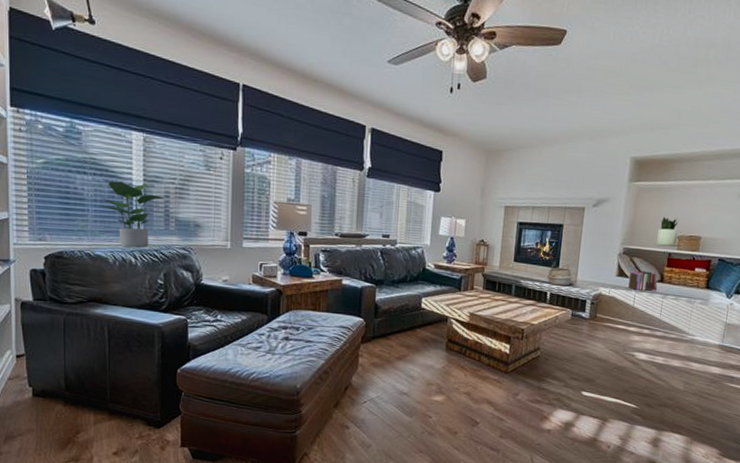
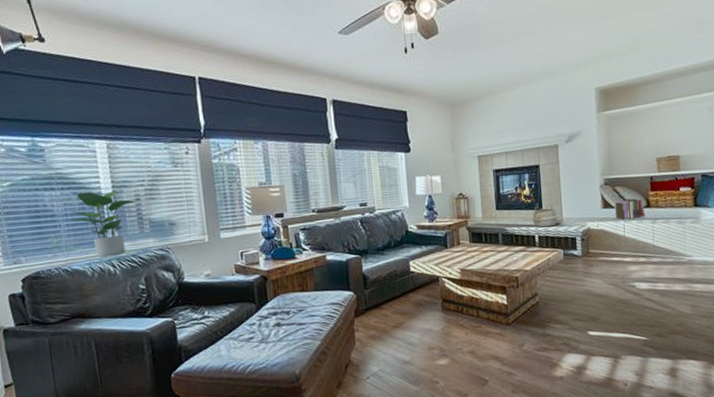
planter: present [654,217,679,248] -> none [634,141,658,172]

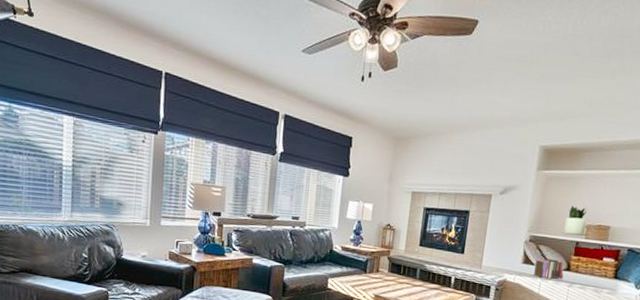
potted plant: present [69,190,136,258] -> none [31,161,91,224]
woven basket: present [532,204,558,228] -> none [452,250,477,272]
planter: none [634,141,658,172] -> present [561,206,588,237]

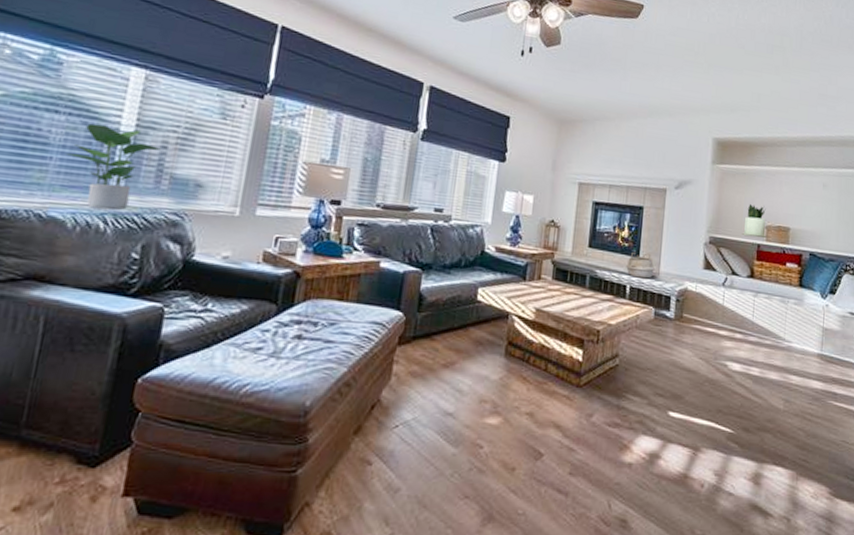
potted plant: none [31,161,91,224] -> present [65,123,161,211]
woven basket: none [452,250,477,272] -> present [626,253,655,279]
books: present [534,258,564,279] -> none [716,263,748,288]

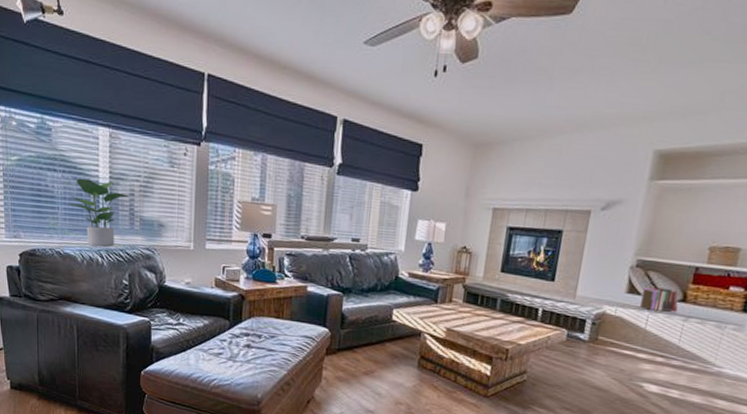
woven basket: present [626,253,655,279] -> none [539,277,571,303]
books: none [716,263,748,288] -> present [640,287,679,312]
planter: present [742,204,767,239] -> none [677,223,713,261]

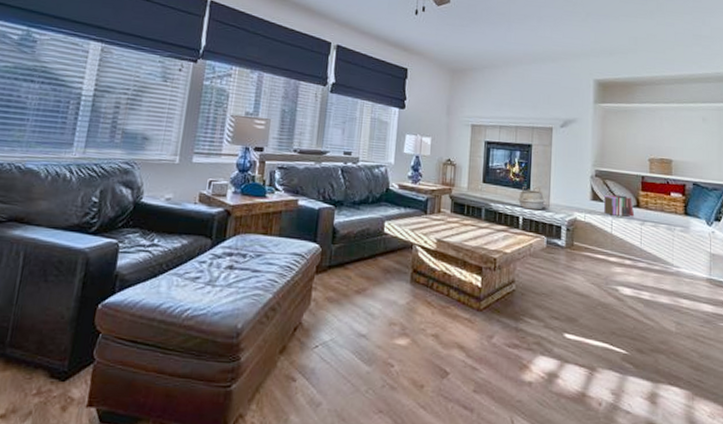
potted plant: present [67,178,130,248] -> none [39,89,114,162]
woven basket: none [539,277,571,303] -> present [518,186,545,211]

